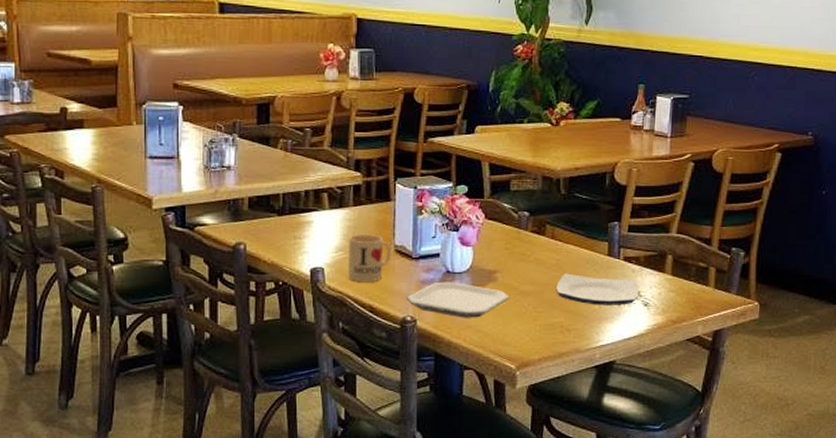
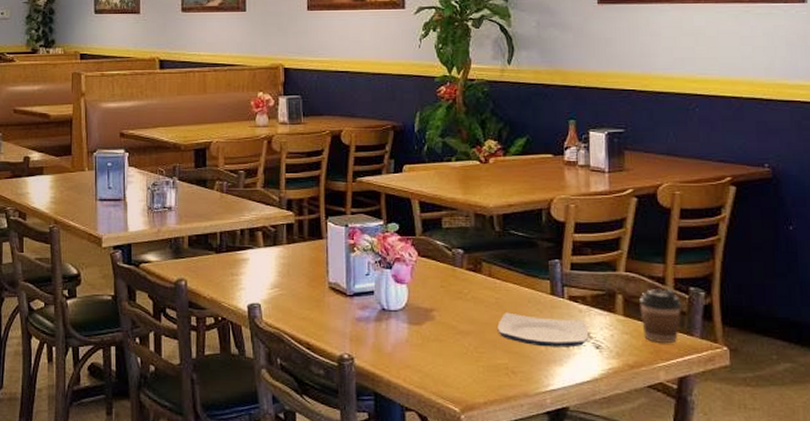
mug: present [348,235,392,282] -> none [284,272,326,319]
plate: present [406,281,510,318] -> none [343,319,449,357]
coffee cup: none [686,248,724,299] -> present [638,288,683,343]

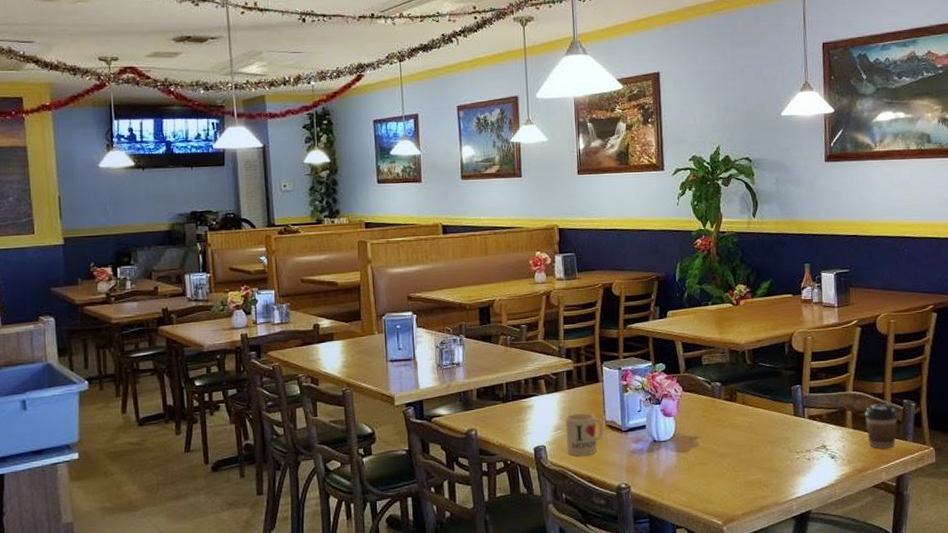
mug: none [284,272,326,319] -> present [565,413,604,456]
plate: present [497,312,589,347] -> none [751,434,826,461]

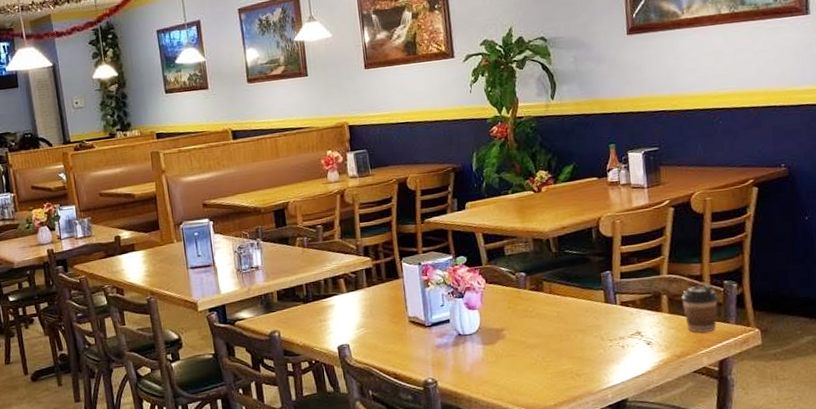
mug: present [565,413,604,456] -> none [367,310,407,353]

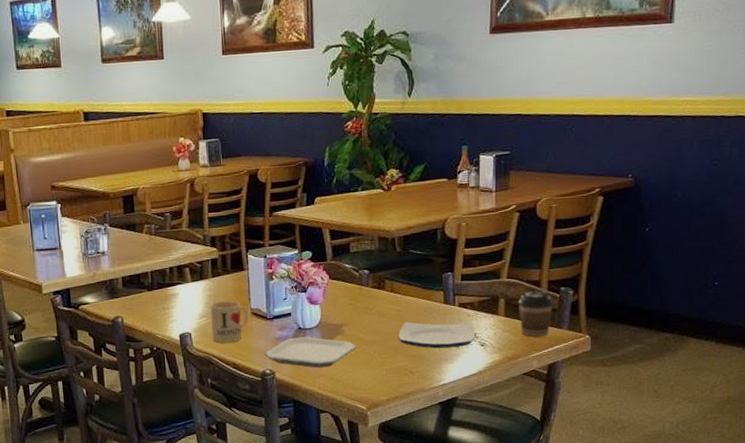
mug: none [367,310,407,353] -> present [210,301,249,343]
plate: none [425,343,519,375] -> present [265,337,357,368]
plate: none [561,322,641,350] -> present [398,322,476,349]

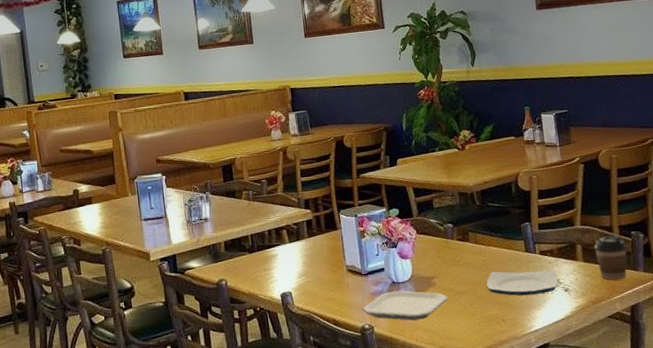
mug: present [210,301,249,343] -> none [308,259,345,300]

